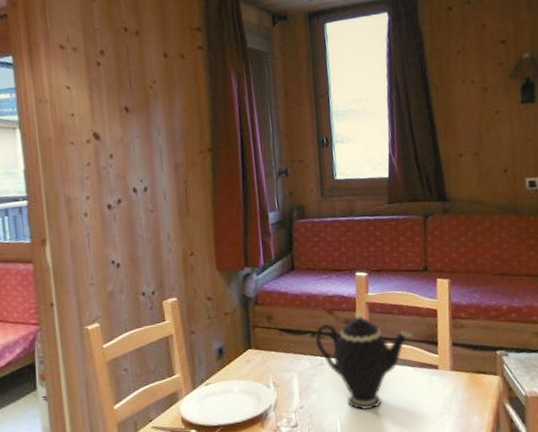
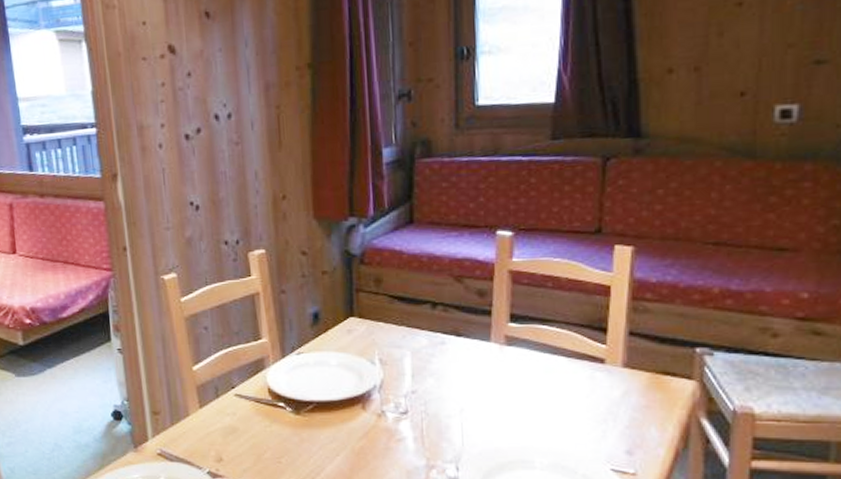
teapot: present [315,311,413,410] -> none [436,280,571,403]

